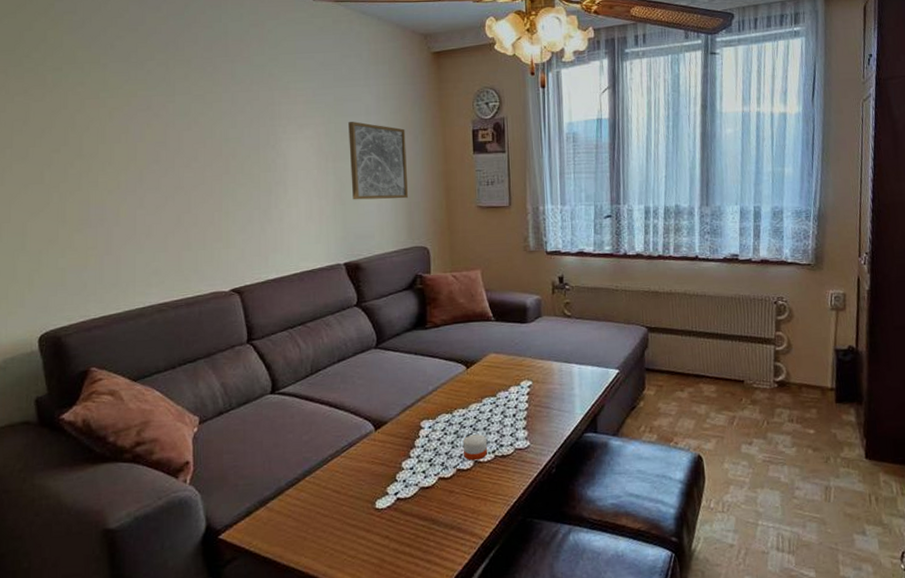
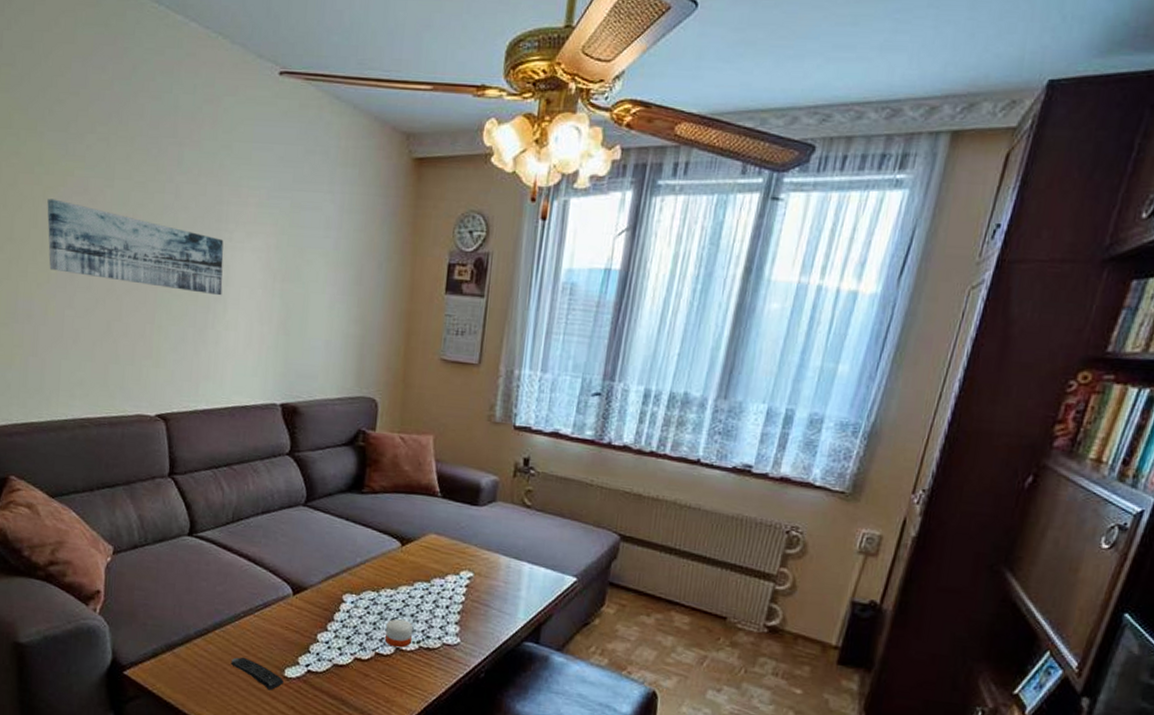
wall art: none [113,117,281,180] -> present [47,198,224,296]
remote control: none [323,498,375,525] -> present [230,657,284,691]
wall art: present [348,122,409,200] -> none [298,235,369,338]

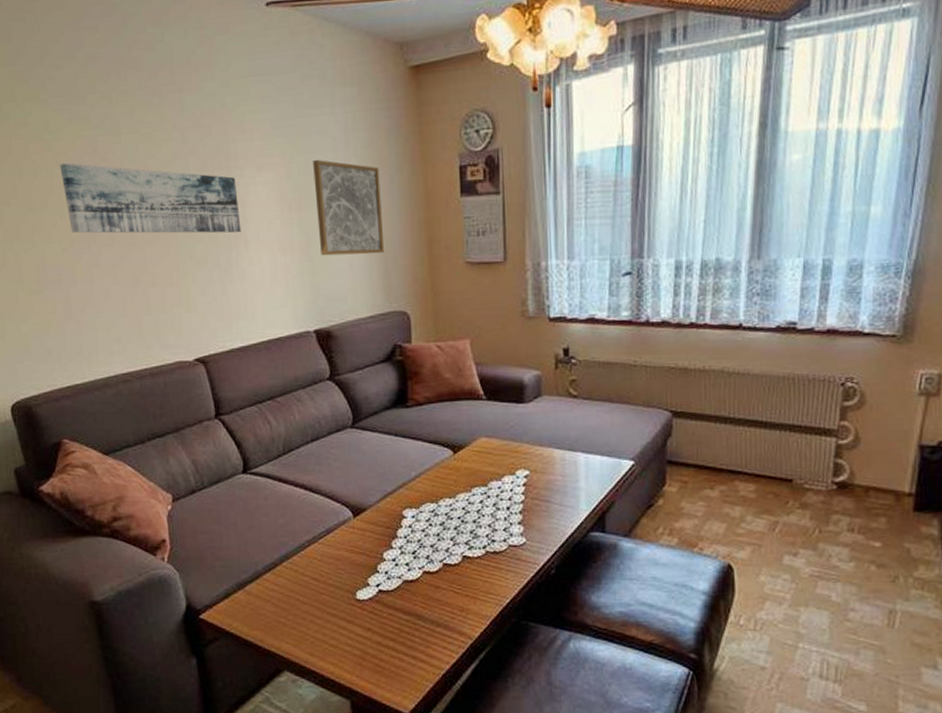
remote control: present [230,657,284,691] -> none [302,585,357,615]
wall art: none [298,235,369,338] -> present [313,160,385,256]
candle: present [385,619,413,648] -> none [450,527,477,555]

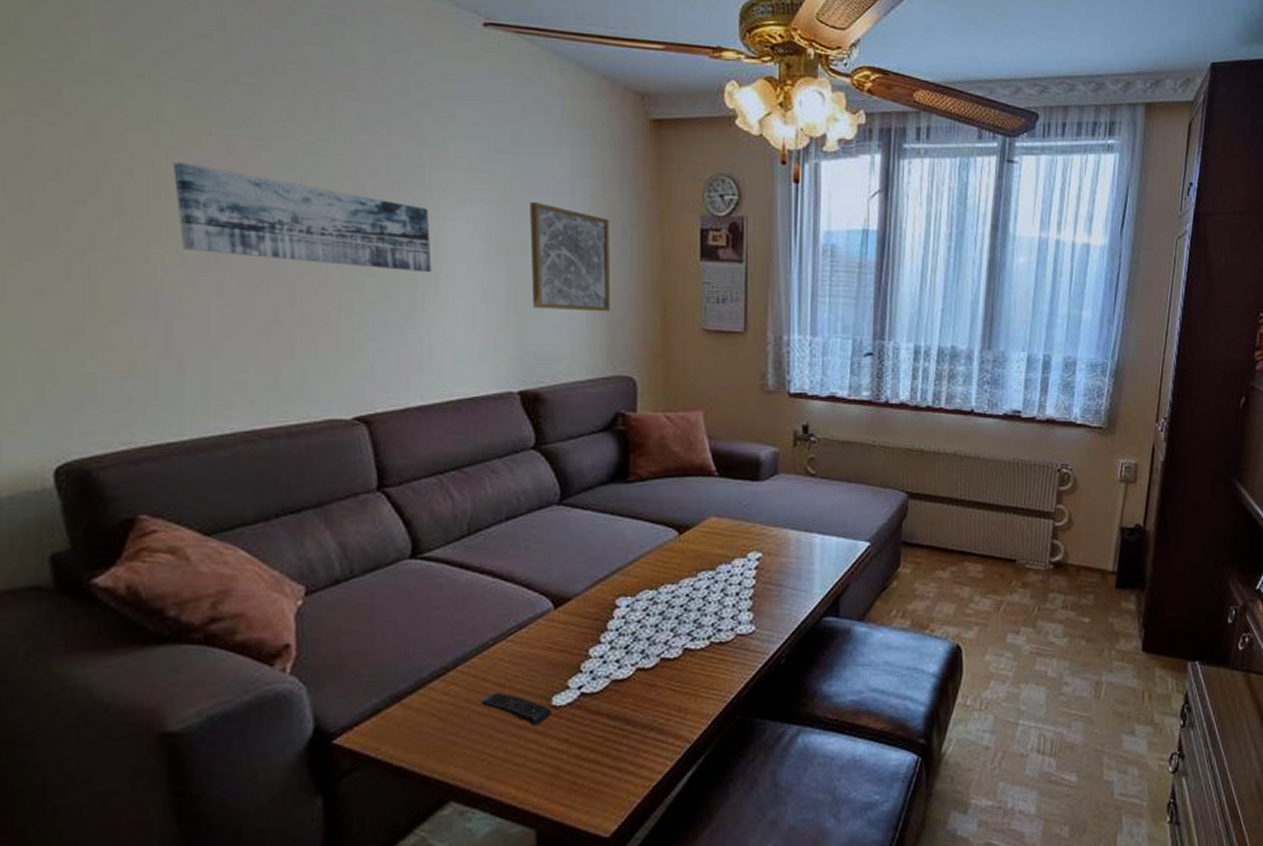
remote control: none [302,585,357,615] -> present [481,692,551,726]

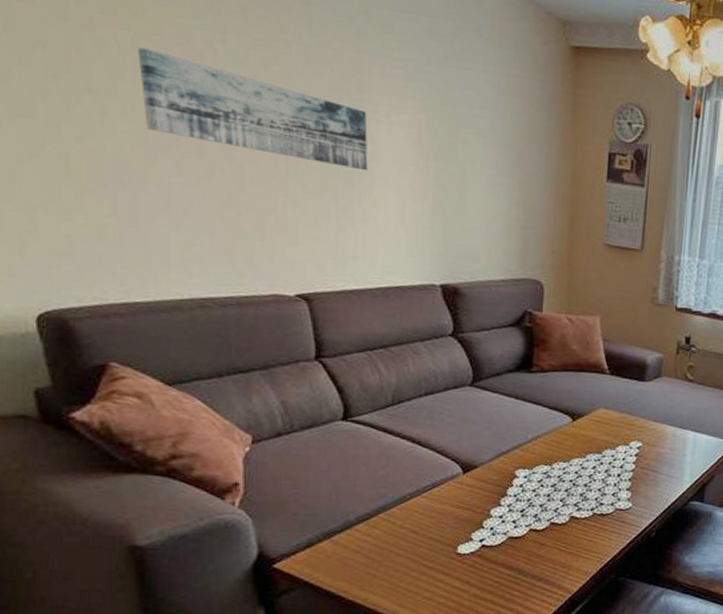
remote control: present [481,692,551,726] -> none [398,538,457,568]
wall art: present [530,202,611,312] -> none [456,114,528,221]

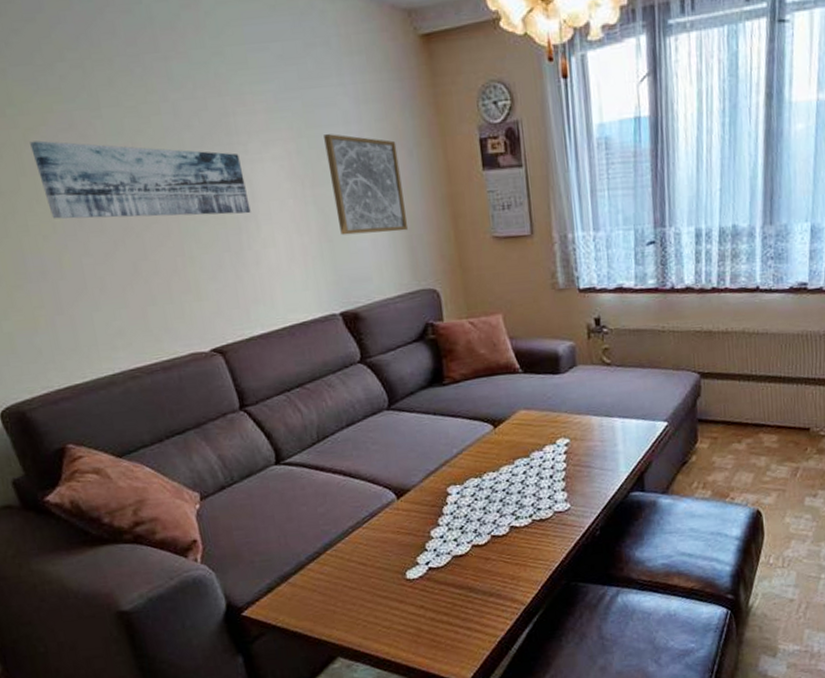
wall art: none [456,114,528,221] -> present [324,134,409,236]

